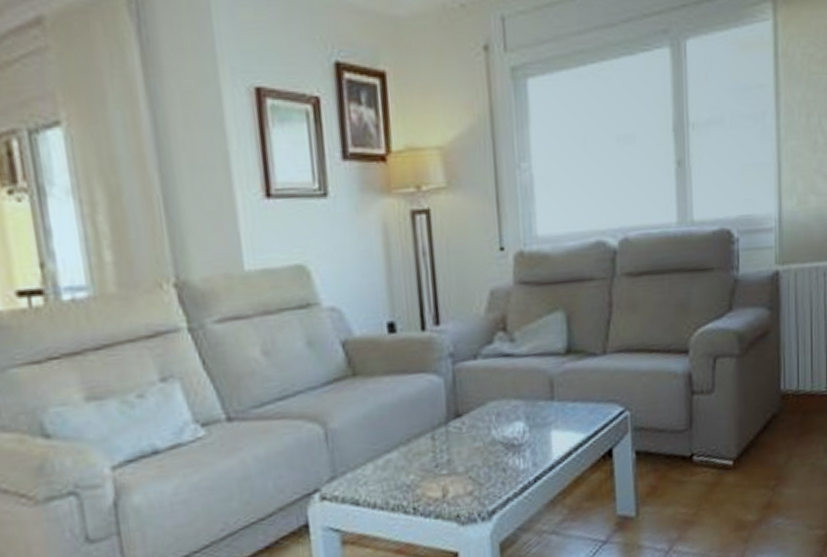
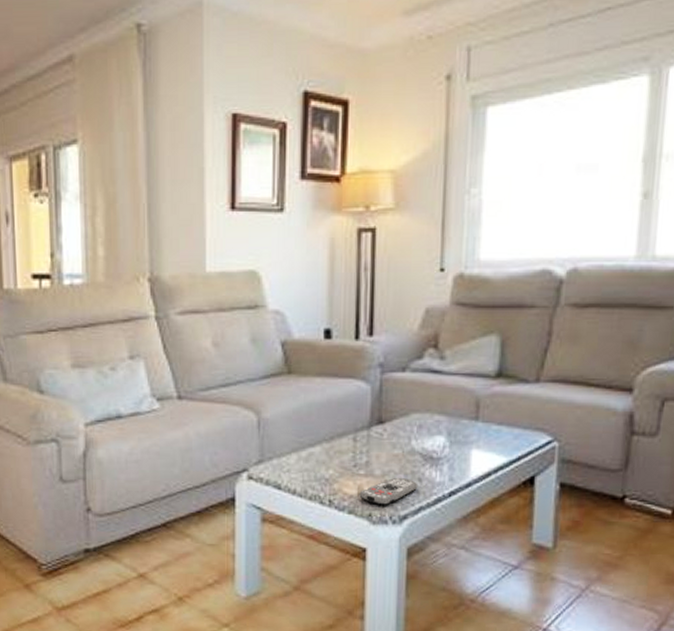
remote control: none [444,470,503,504] -> present [359,477,418,506]

